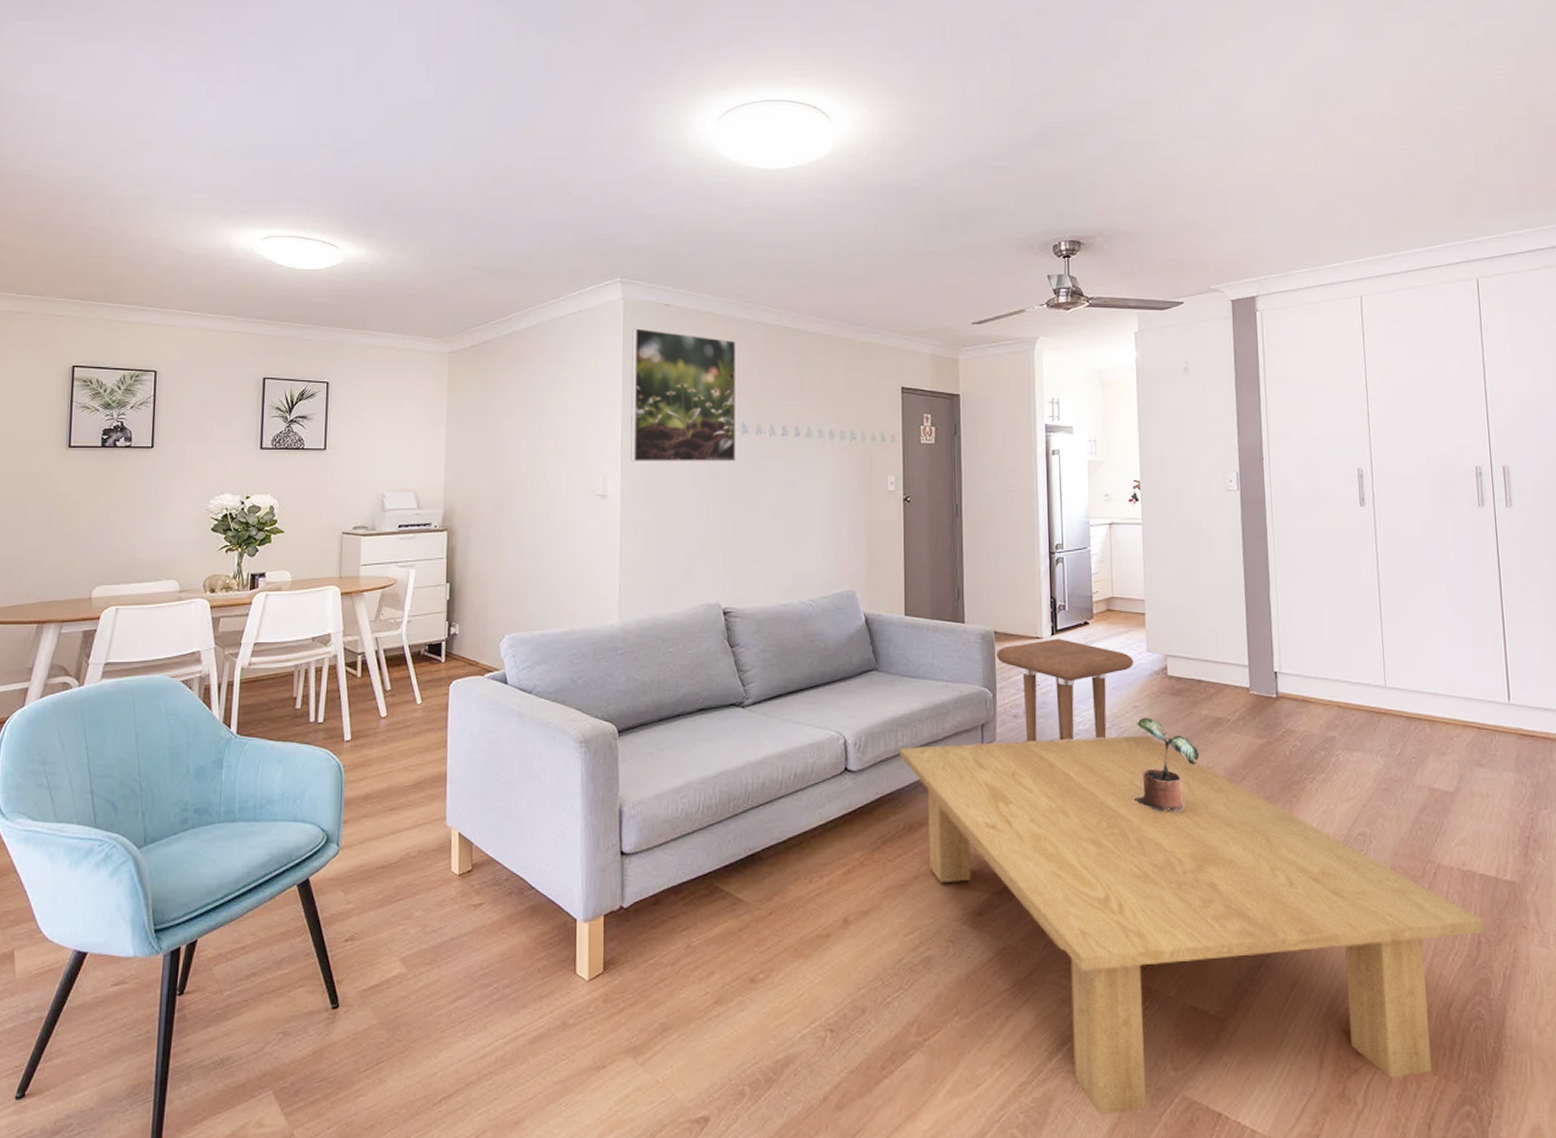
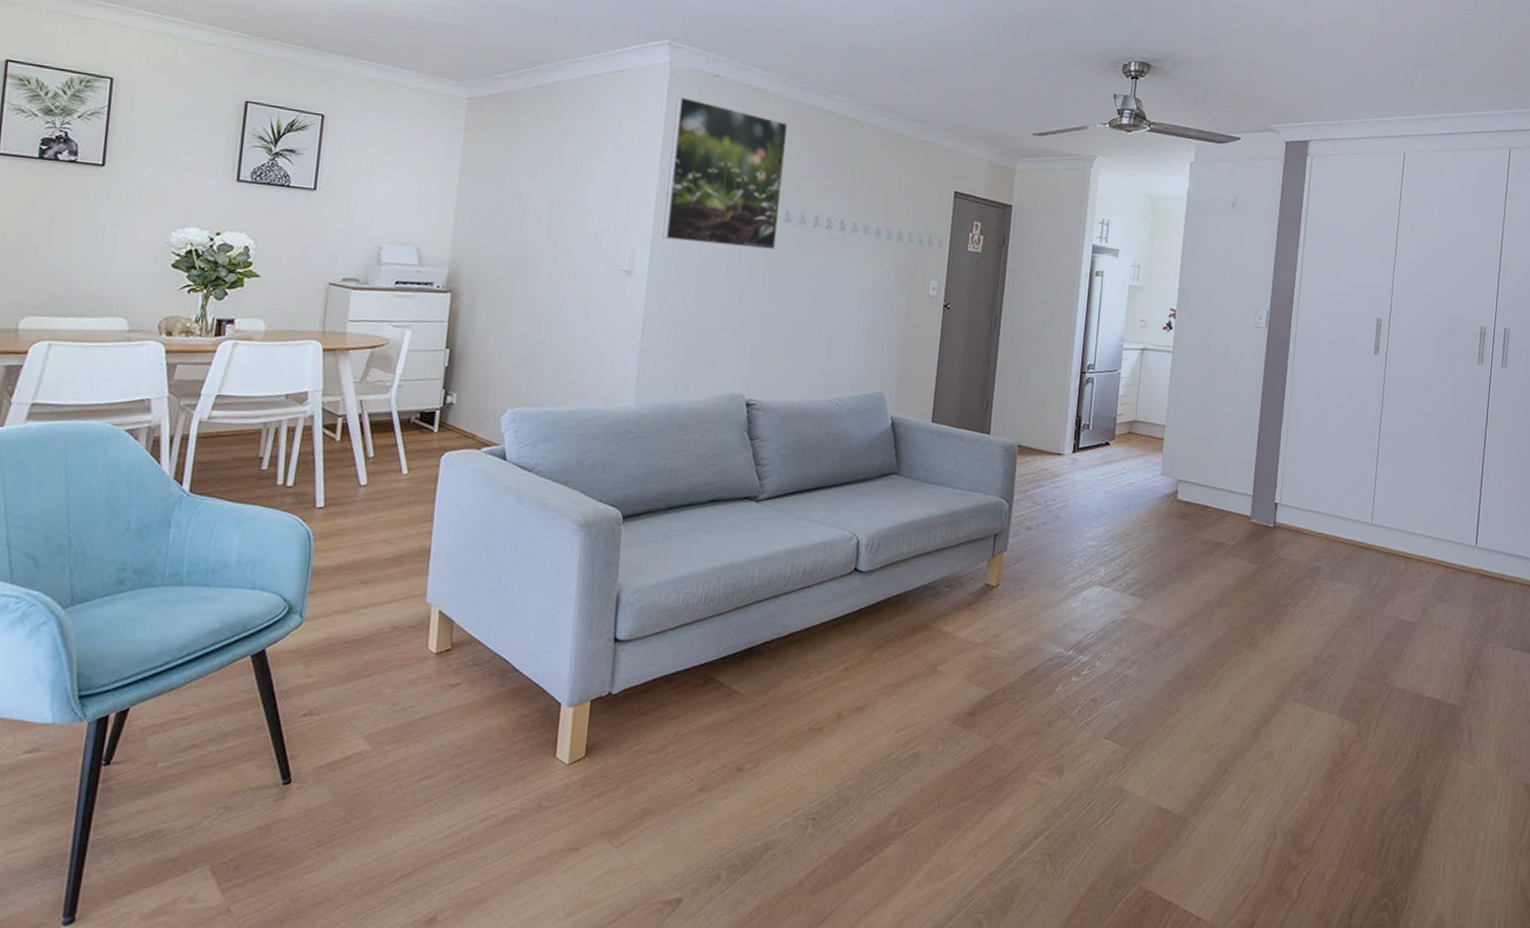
coffee table: present [899,735,1486,1115] -> none [910,551,1425,902]
side table: present [997,638,1134,742] -> none [1017,456,1148,556]
potted plant: present [1133,717,1199,812] -> none [1130,537,1196,628]

